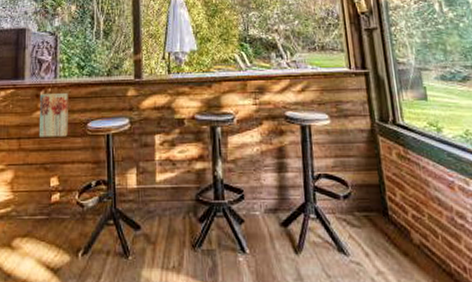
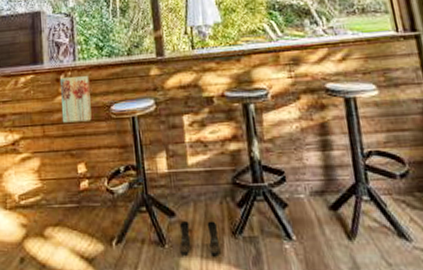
boots: none [142,234,180,267] -> present [180,221,221,256]

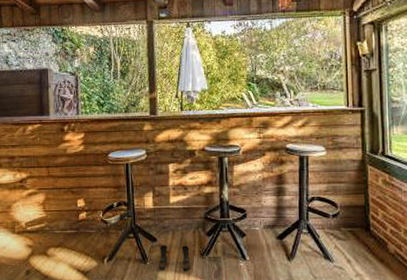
wall art: present [59,75,92,123] -> none [64,127,91,166]

